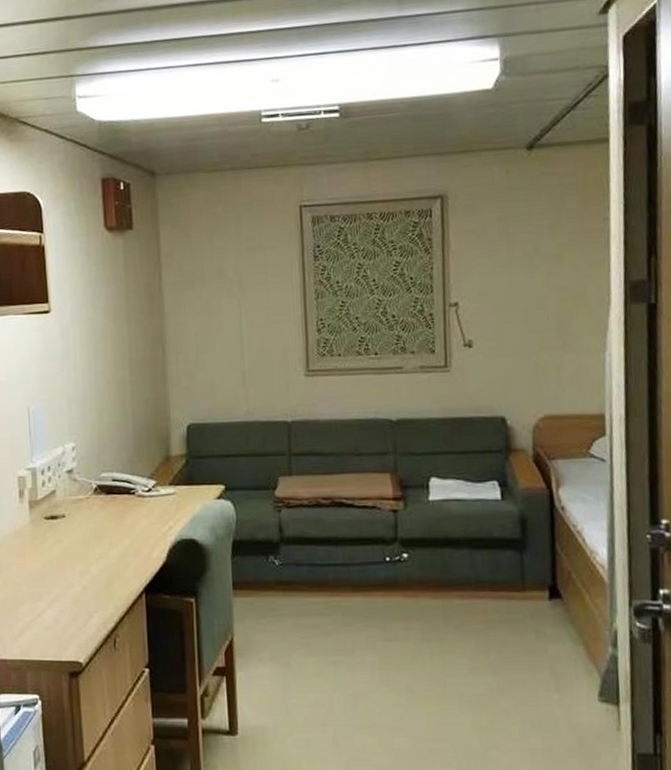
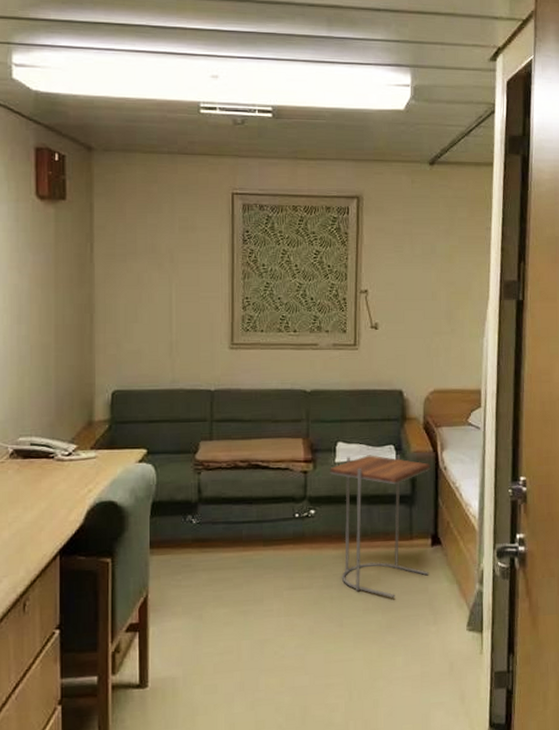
side table: none [423,492,548,658] -> present [330,455,431,599]

